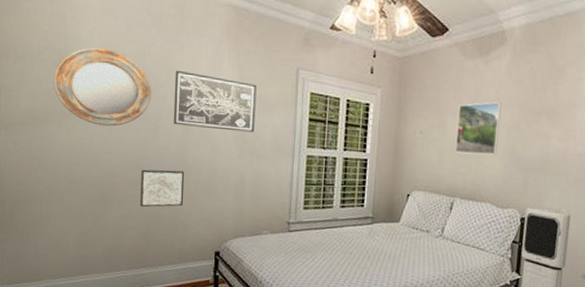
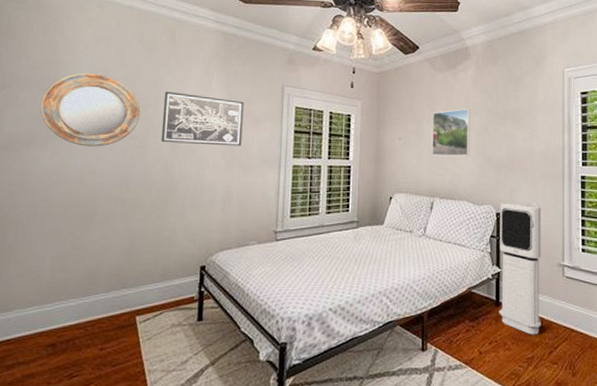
wall art: present [140,169,184,207] -> none [124,186,170,226]

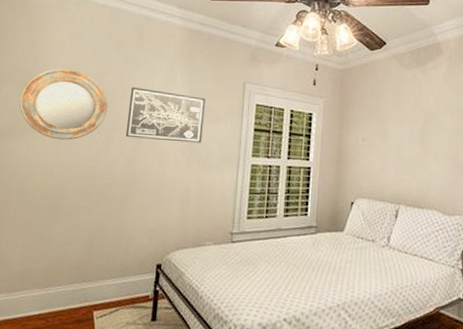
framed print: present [432,109,470,157] -> none [398,109,441,161]

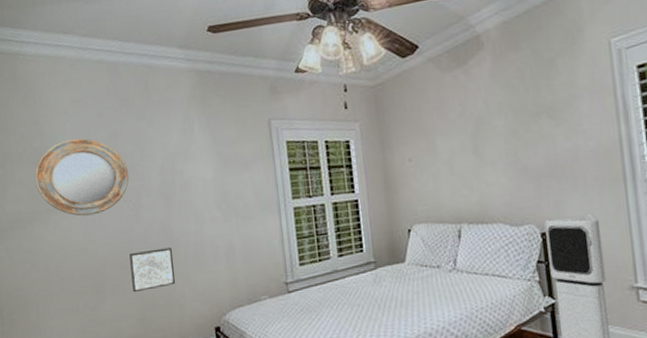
wall art: none [87,181,132,219] -> present [129,247,175,293]
wall art: present [125,86,206,143] -> none [148,144,236,202]

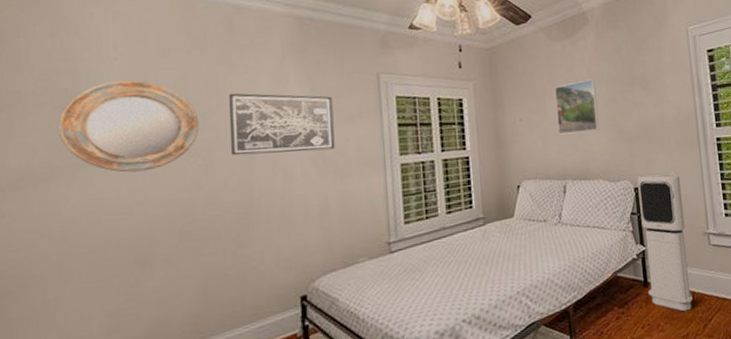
wall art: present [129,247,175,293] -> none [192,208,252,263]
wall art: none [148,144,236,202] -> present [228,93,335,156]
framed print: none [446,111,498,175] -> present [555,79,599,135]

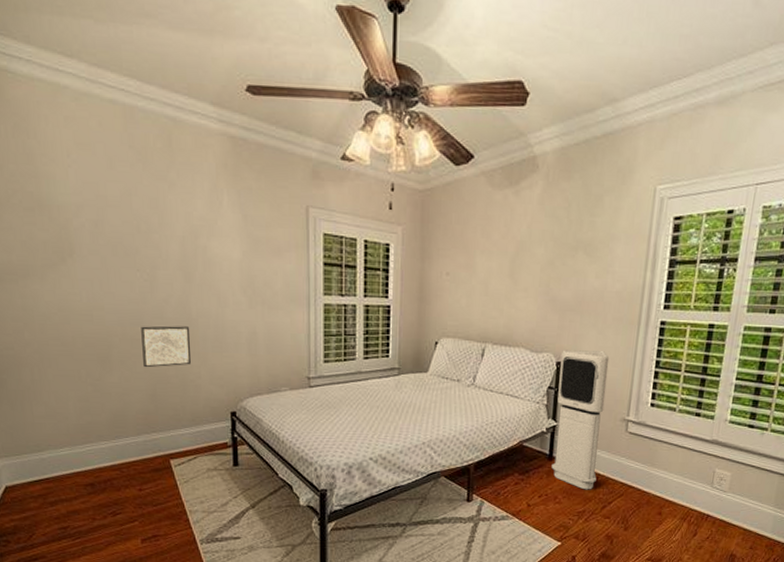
home mirror: present [57,80,200,173] -> none [28,188,144,280]
wall art: none [192,208,252,263] -> present [141,326,191,368]
wall art: present [228,93,335,156] -> none [168,212,264,281]
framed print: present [555,79,599,135] -> none [485,237,534,296]

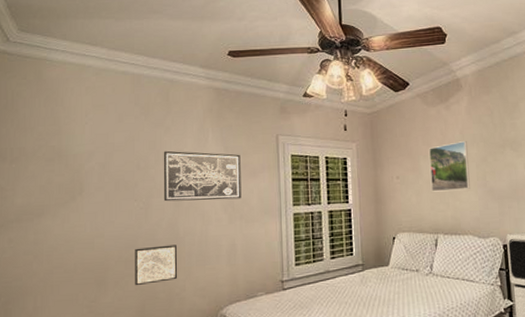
wall art: none [168,212,264,281] -> present [163,150,242,202]
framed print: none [485,237,534,296] -> present [429,141,470,192]

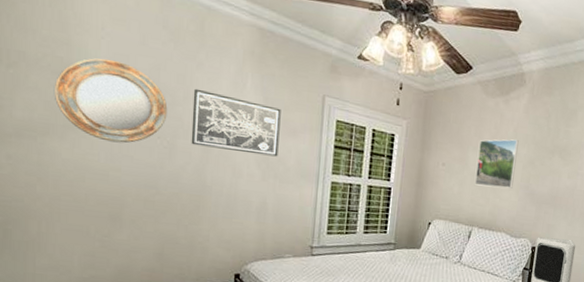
home mirror: none [47,140,142,212] -> present [53,58,168,143]
wall art: present [135,245,177,286] -> none [154,189,202,228]

